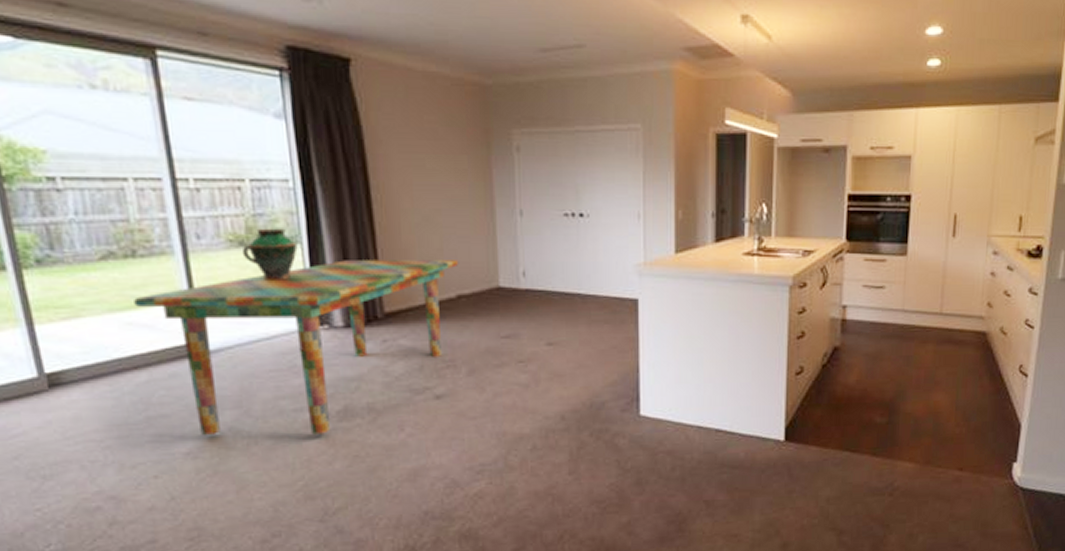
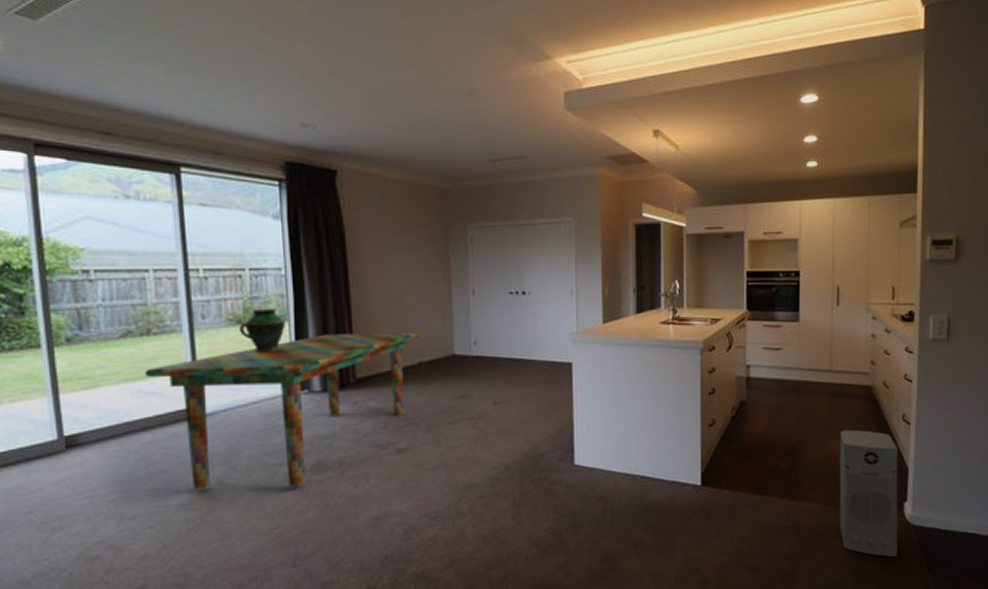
air purifier: none [939,381,1011,522] -> present [839,430,898,557]

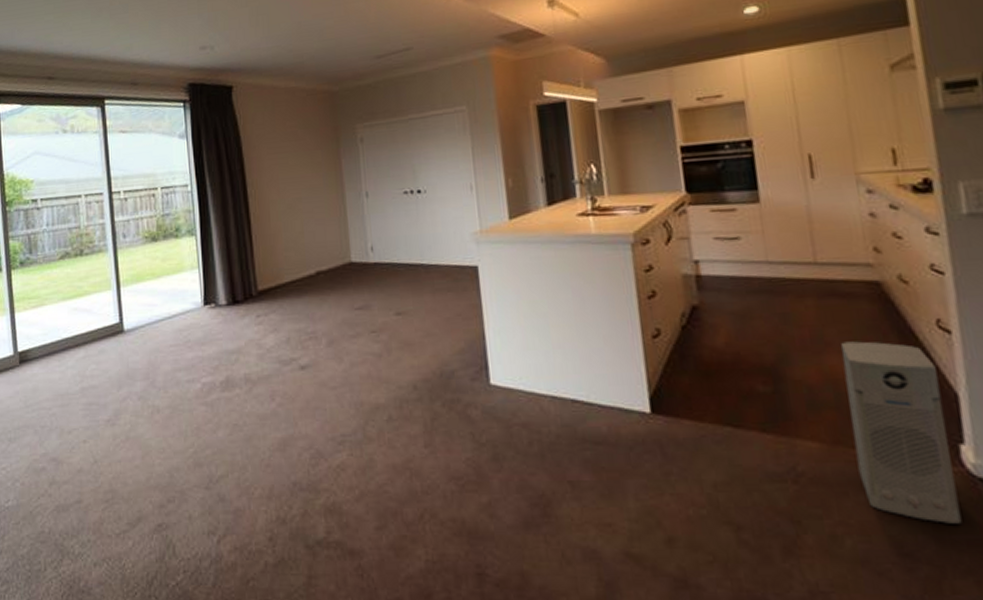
dining table: present [145,332,421,490] -> none [79,240,317,405]
vase: present [239,308,286,353] -> none [153,224,193,268]

